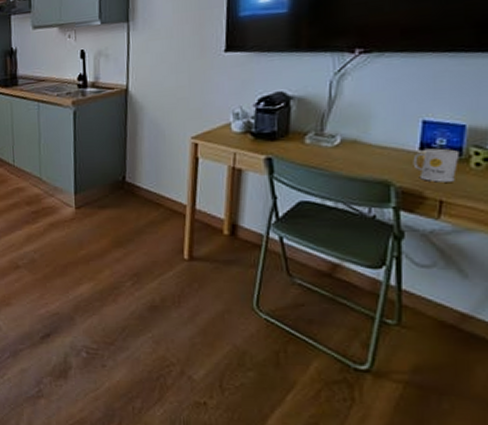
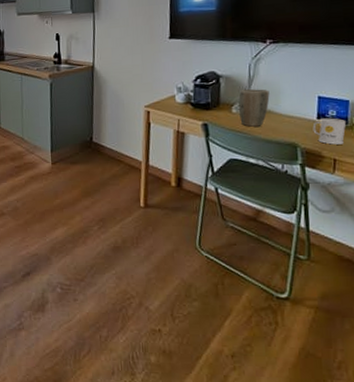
plant pot: none [314,112,356,161] -> present [239,89,270,127]

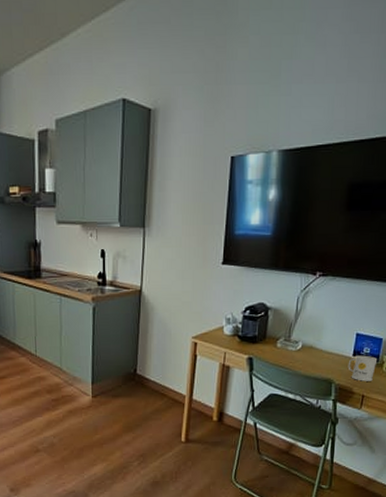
plant pot: present [239,89,270,127] -> none [283,323,314,362]

